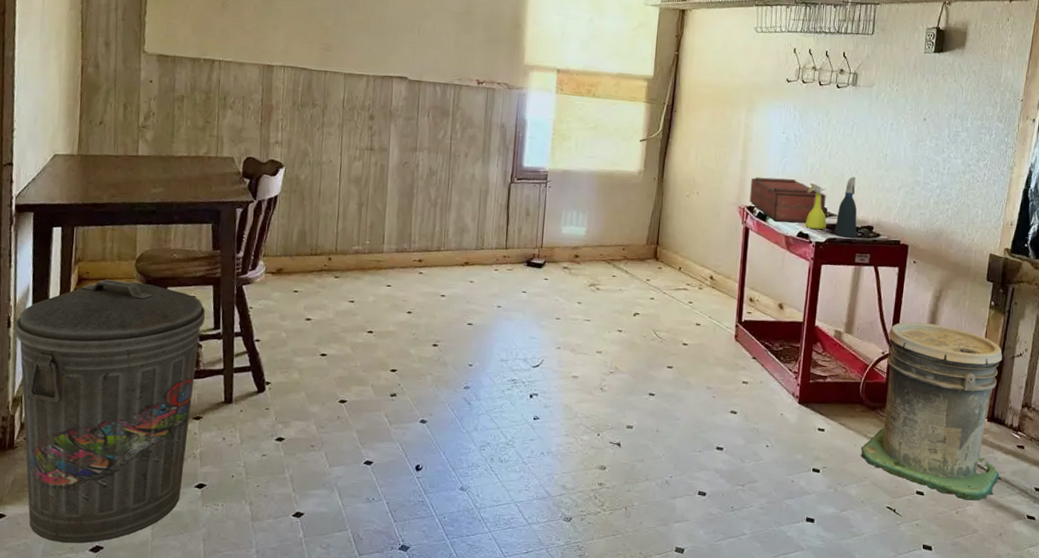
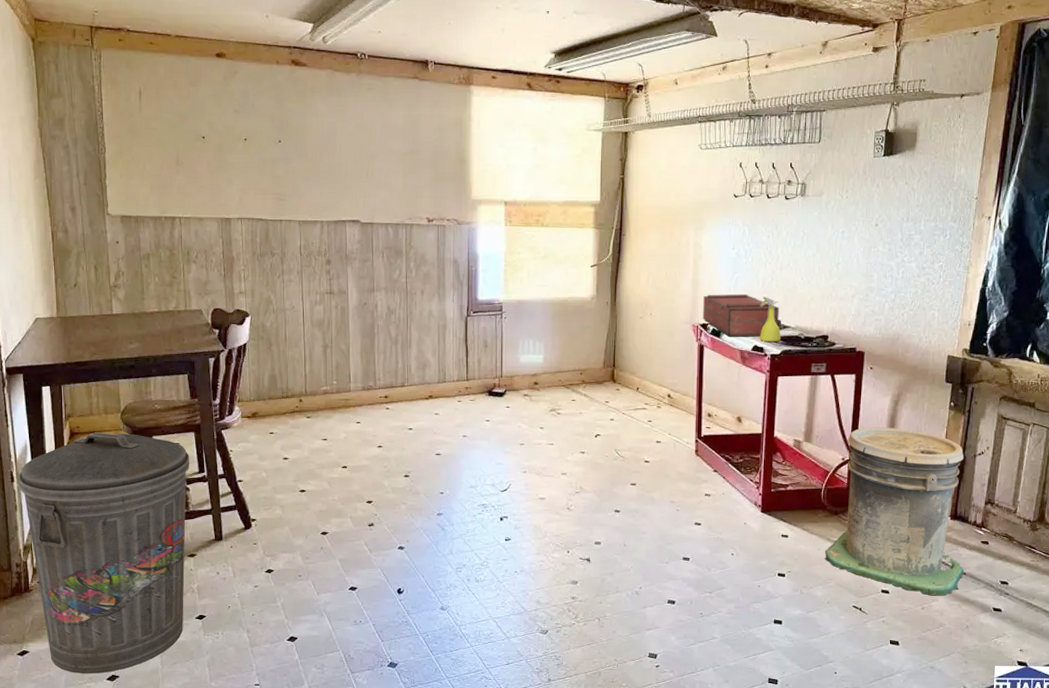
spray bottle: present [834,176,857,238] -> none [789,287,812,348]

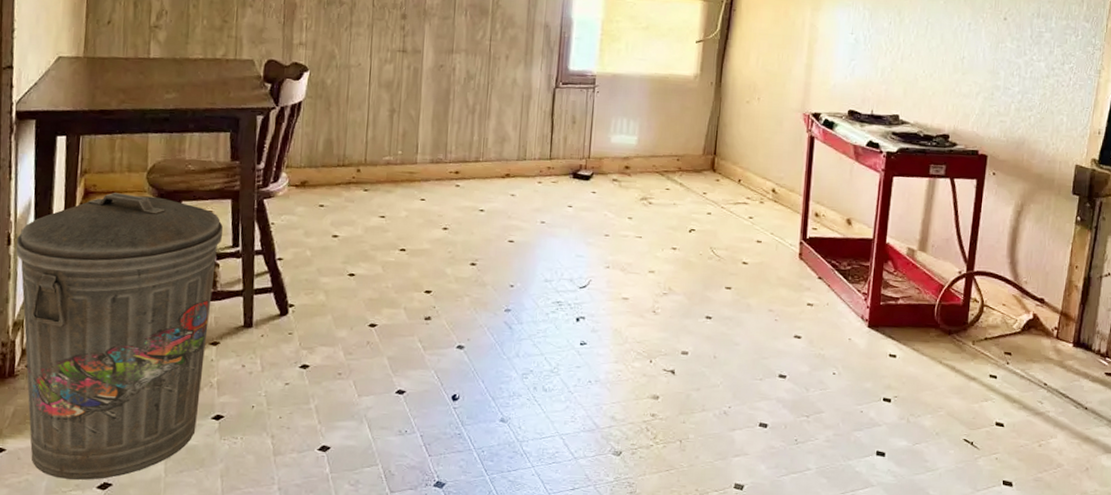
wooden crate: present [703,294,779,337] -> none [815,81,898,132]
spray bottle: present [759,297,781,343] -> none [875,88,899,139]
bucket: present [819,427,964,596] -> none [929,238,1090,433]

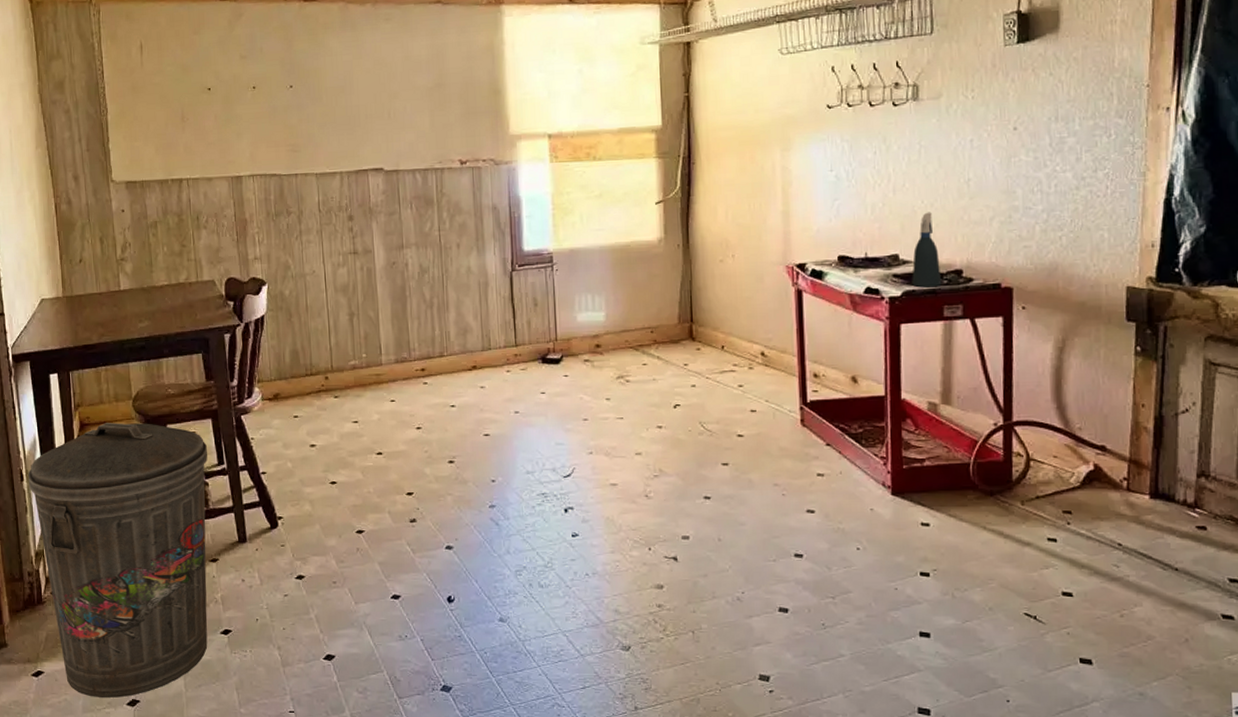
spray bottle: none [907,81,932,148] -> present [912,212,942,288]

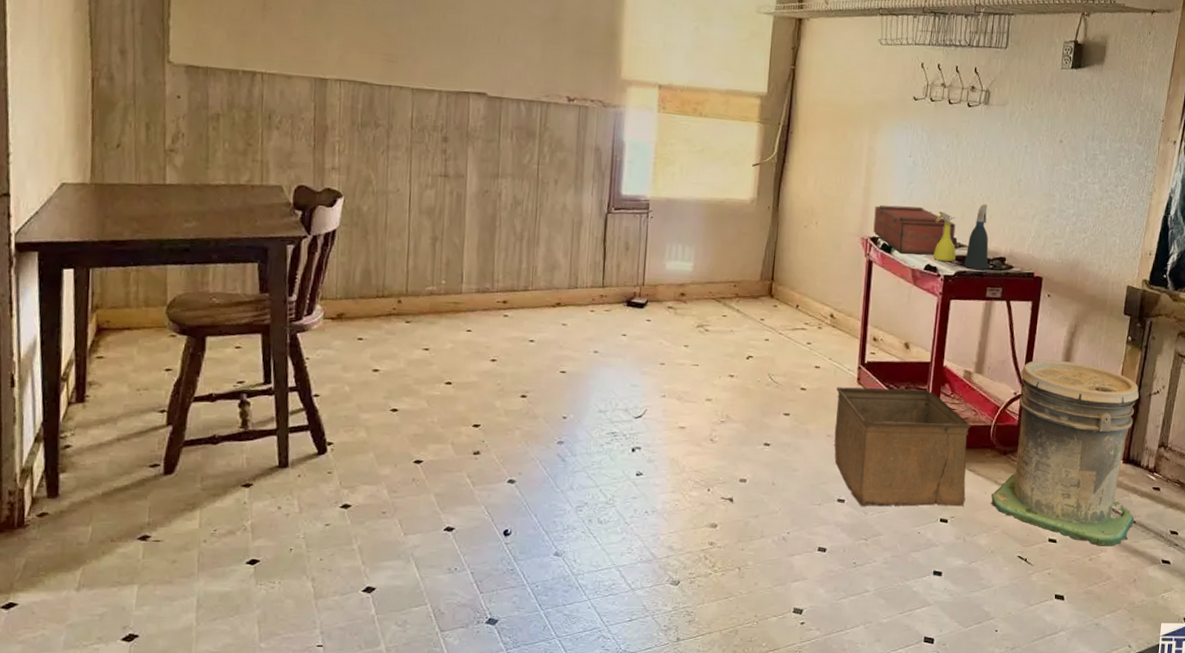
trash can: present [28,422,208,698] -> none [20,329,253,632]
storage bin: none [778,427,948,561] -> present [834,387,971,507]
wooden crate: none [797,225,897,278] -> present [873,205,956,255]
spray bottle: none [872,226,900,283] -> present [932,211,956,262]
bucket: none [972,381,1176,600] -> present [985,359,1140,547]

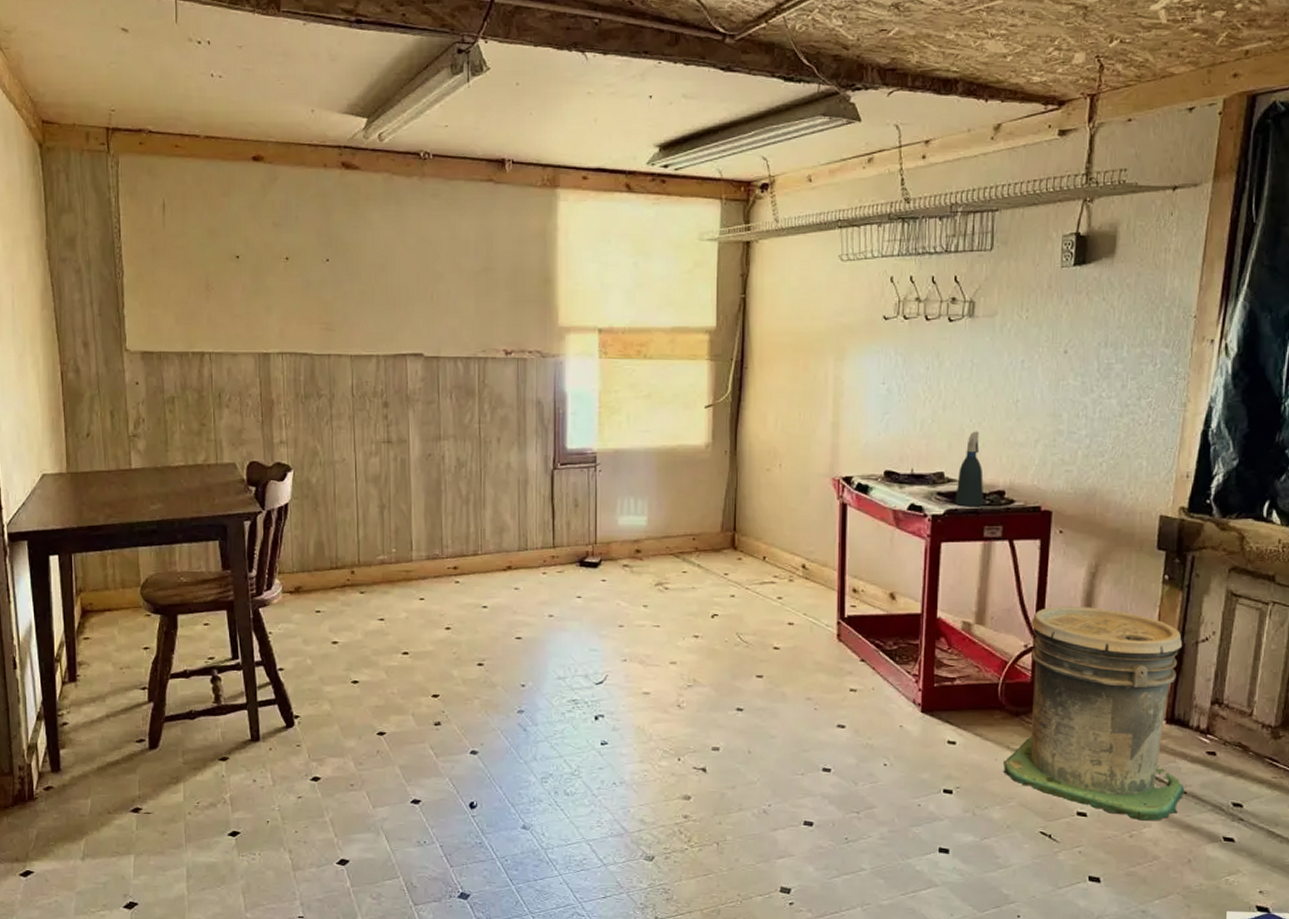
storage bin: present [834,387,971,507] -> none [814,644,974,776]
wooden crate: present [873,205,956,255] -> none [845,440,942,493]
spray bottle: present [932,211,956,262] -> none [916,443,944,500]

